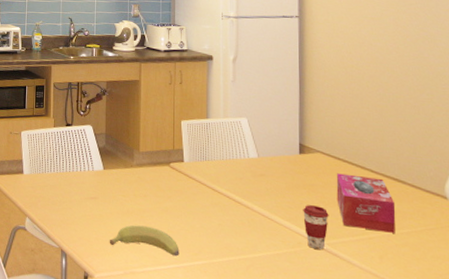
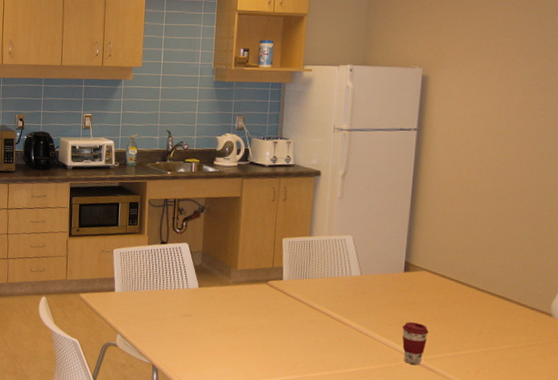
banana: present [109,225,180,257] -> none [201,341,273,372]
tissue box: present [336,173,396,233] -> none [438,291,498,349]

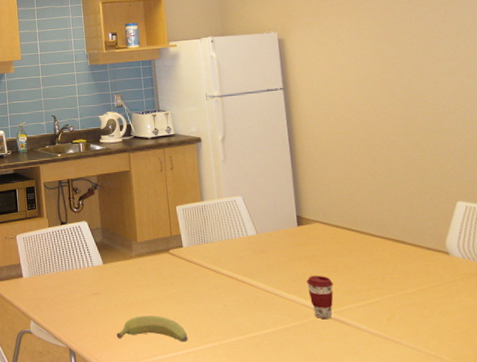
banana: none [201,341,273,372] -> present [116,316,188,342]

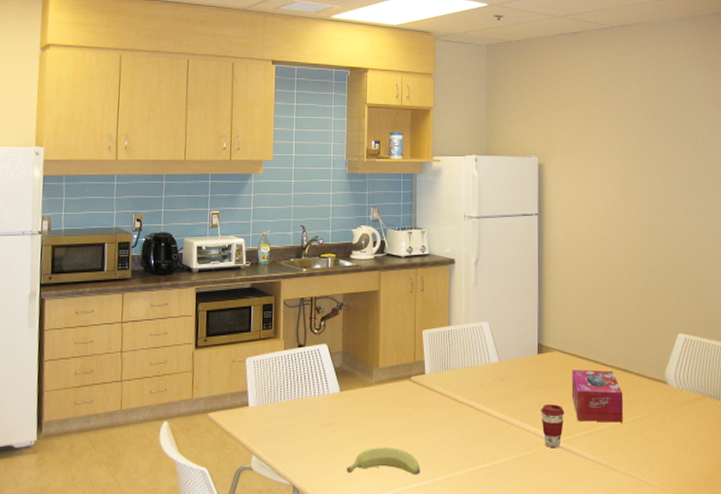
tissue box: none [336,240,401,294] -> present [571,369,624,423]

